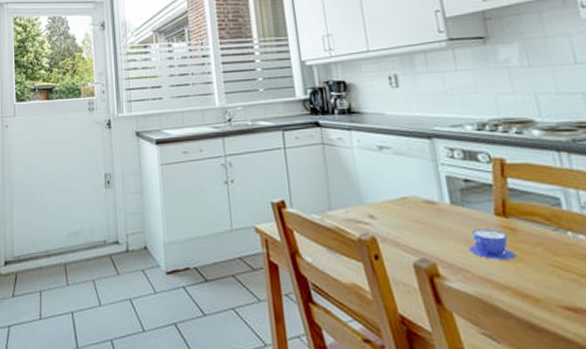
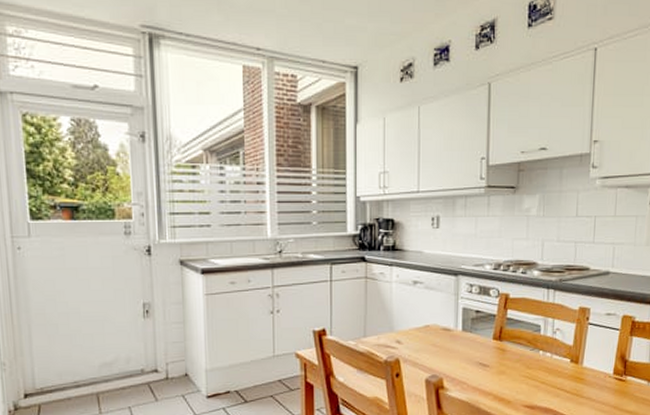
teacup: present [469,228,517,260] -> none [469,350,502,374]

